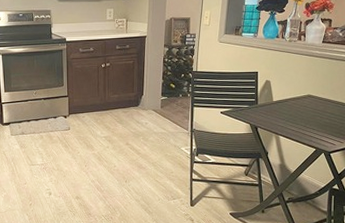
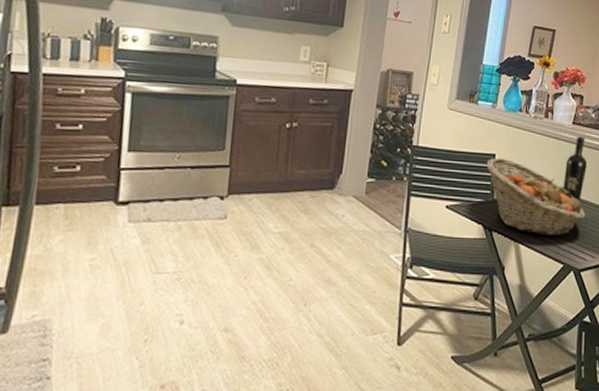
fruit basket: none [251,75,334,129] -> present [486,158,585,237]
wine bottle: none [314,52,336,102] -> present [563,136,588,202]

